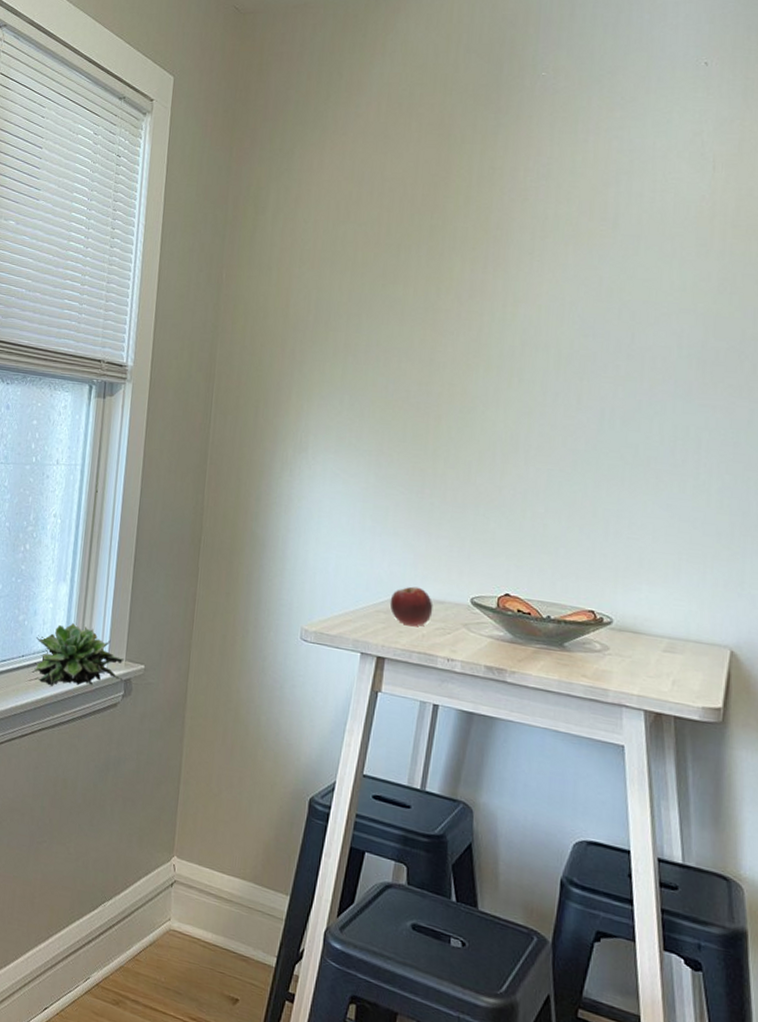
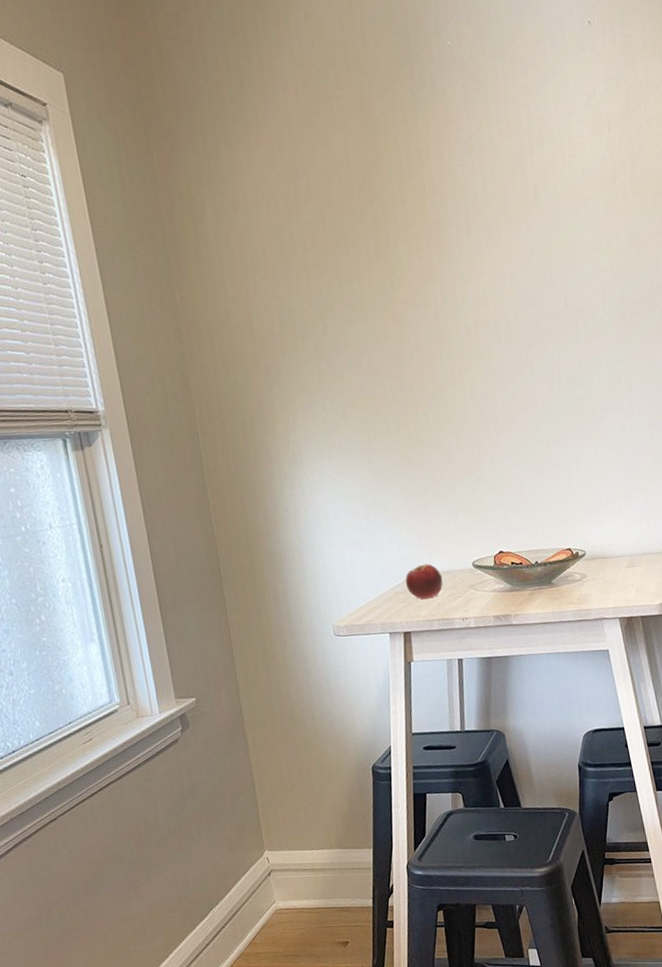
succulent plant: present [31,622,124,688] -> none [78,678,178,744]

